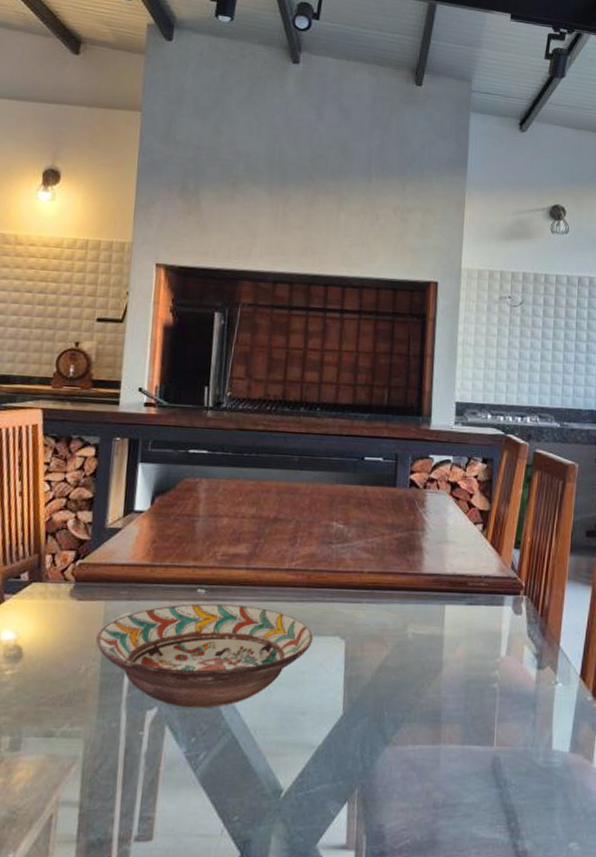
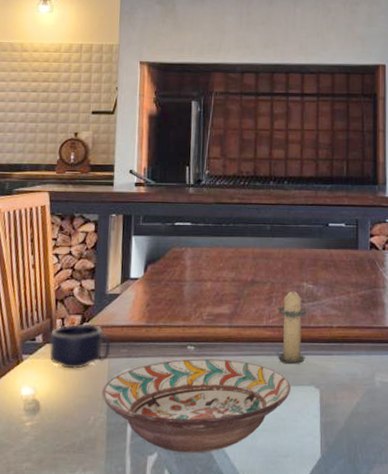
mug: none [35,560,108,612] -> present [49,323,110,369]
candle: none [298,526,336,613] -> present [276,286,308,365]

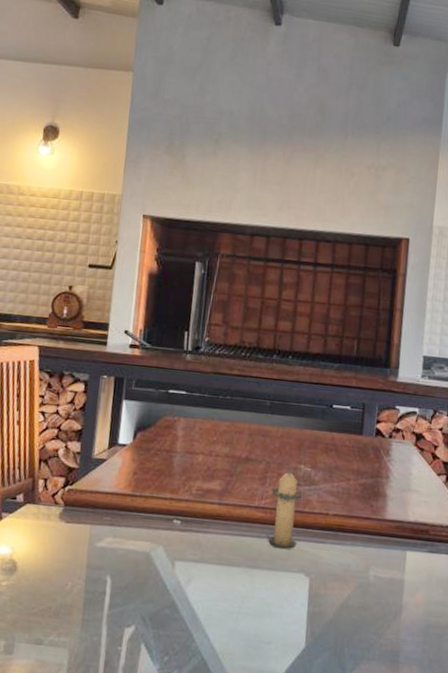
mug: present [49,323,110,369] -> none [29,486,93,532]
decorative bowl: present [102,358,291,453] -> none [81,533,280,631]

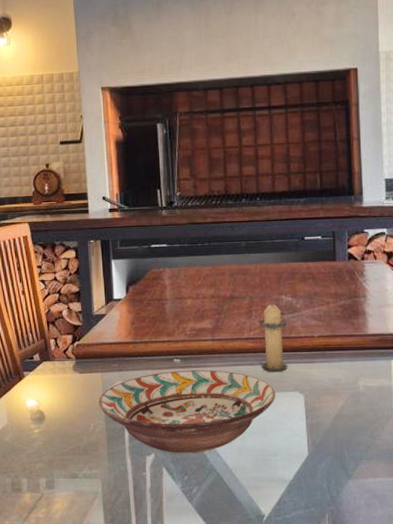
decorative bowl: none [81,533,280,631] -> present [99,370,276,453]

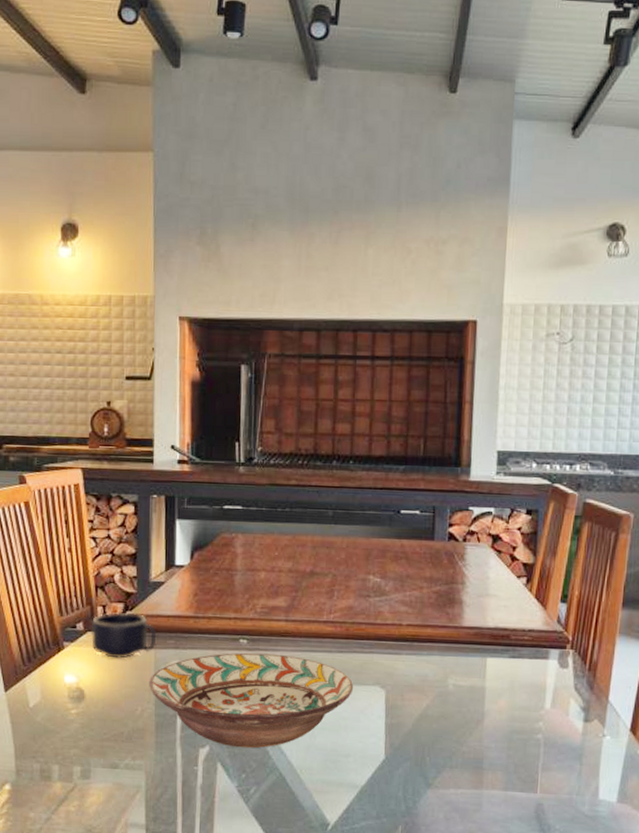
mug: none [45,342,103,383] -> present [90,612,157,659]
candle: present [258,300,288,373] -> none [337,579,374,663]

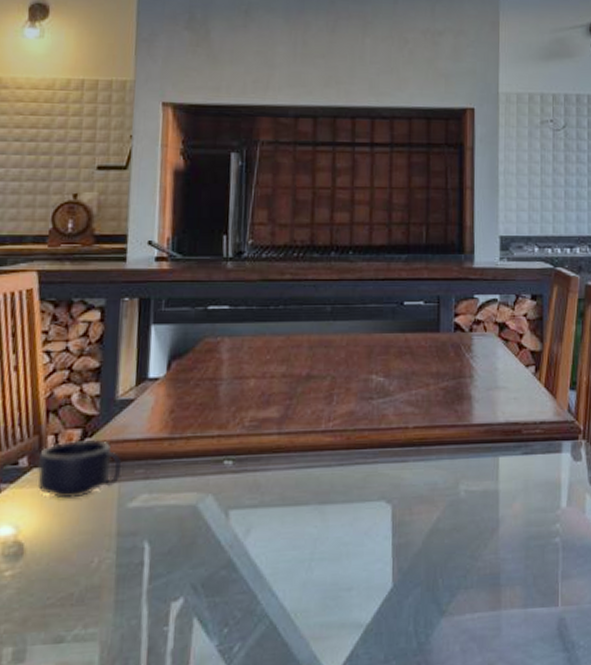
decorative bowl: present [149,652,354,749] -> none [110,474,357,595]

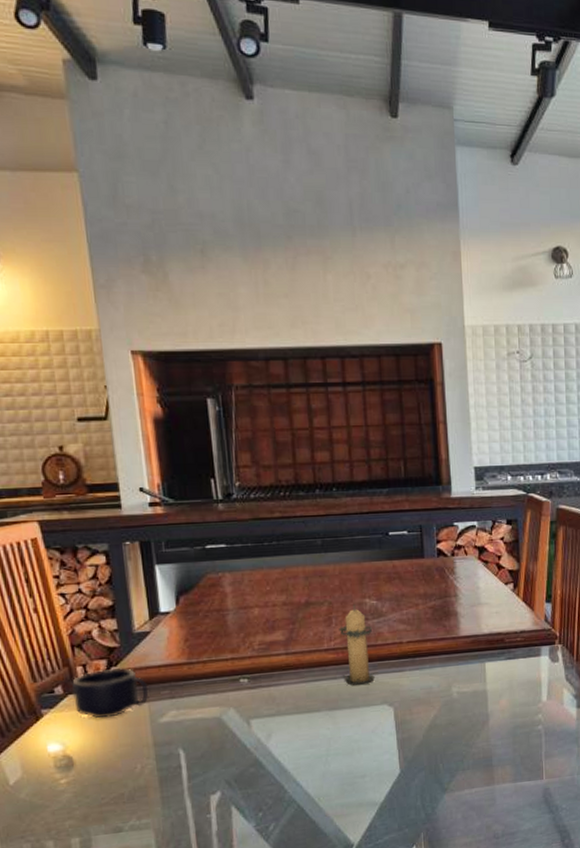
candle: none [337,380,377,477] -> present [339,604,375,686]

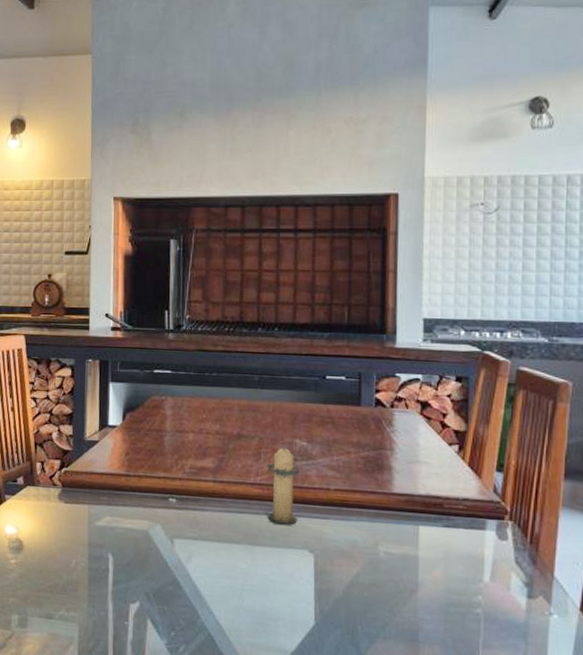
mug: present [70,667,150,719] -> none [30,468,90,513]

